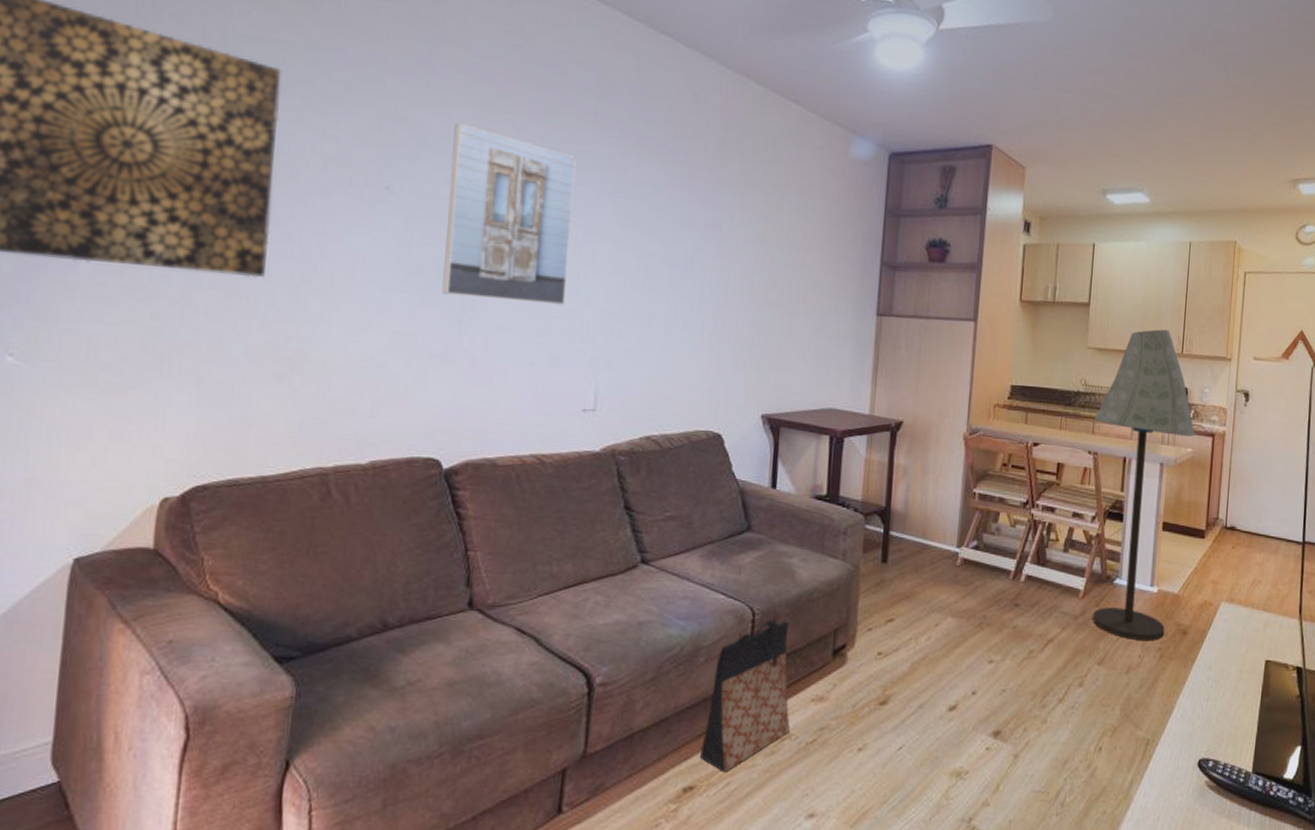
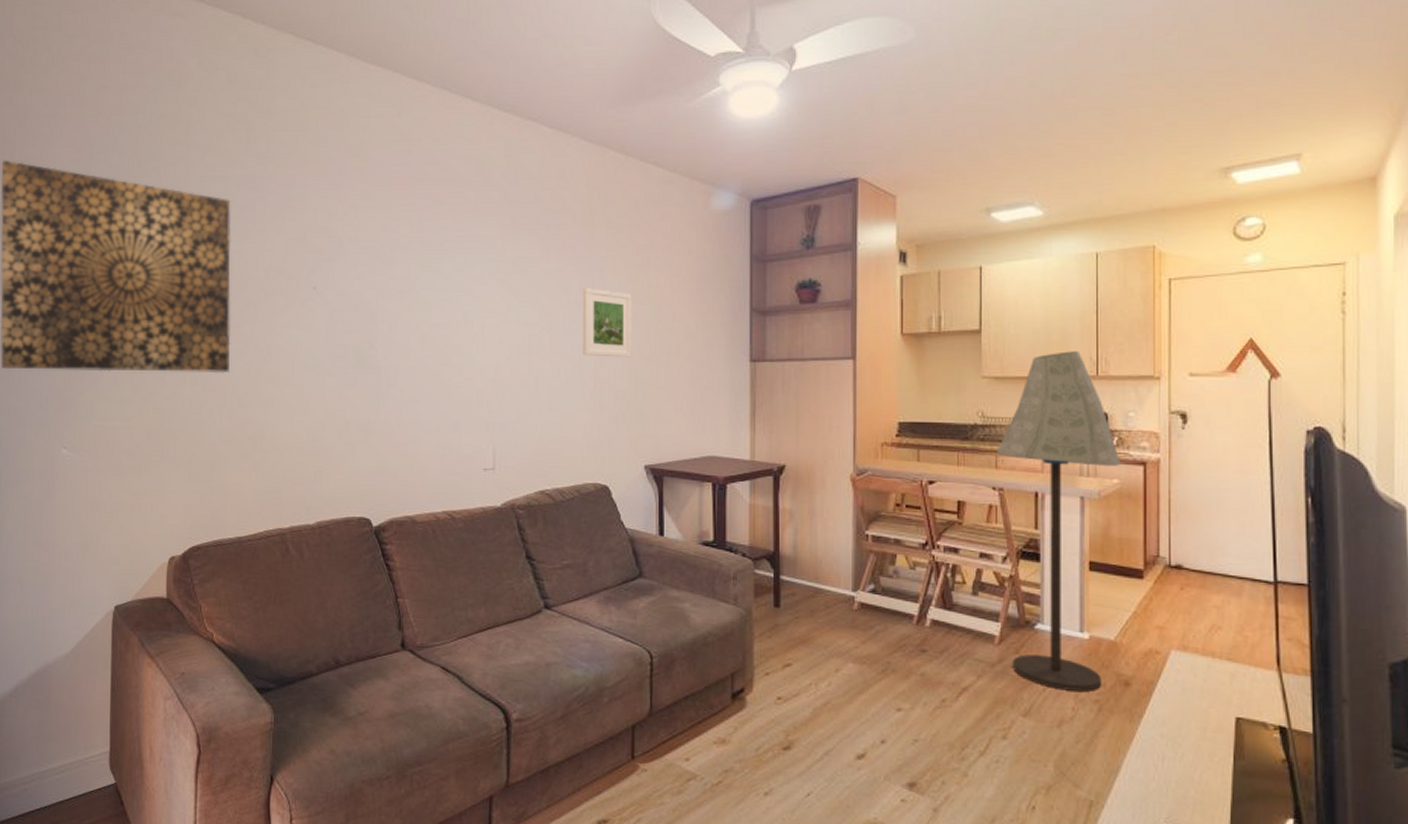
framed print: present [441,122,576,306] -> none [362,225,463,376]
bag: present [699,619,790,773] -> none [610,662,694,809]
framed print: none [704,222,762,301] -> present [583,288,632,357]

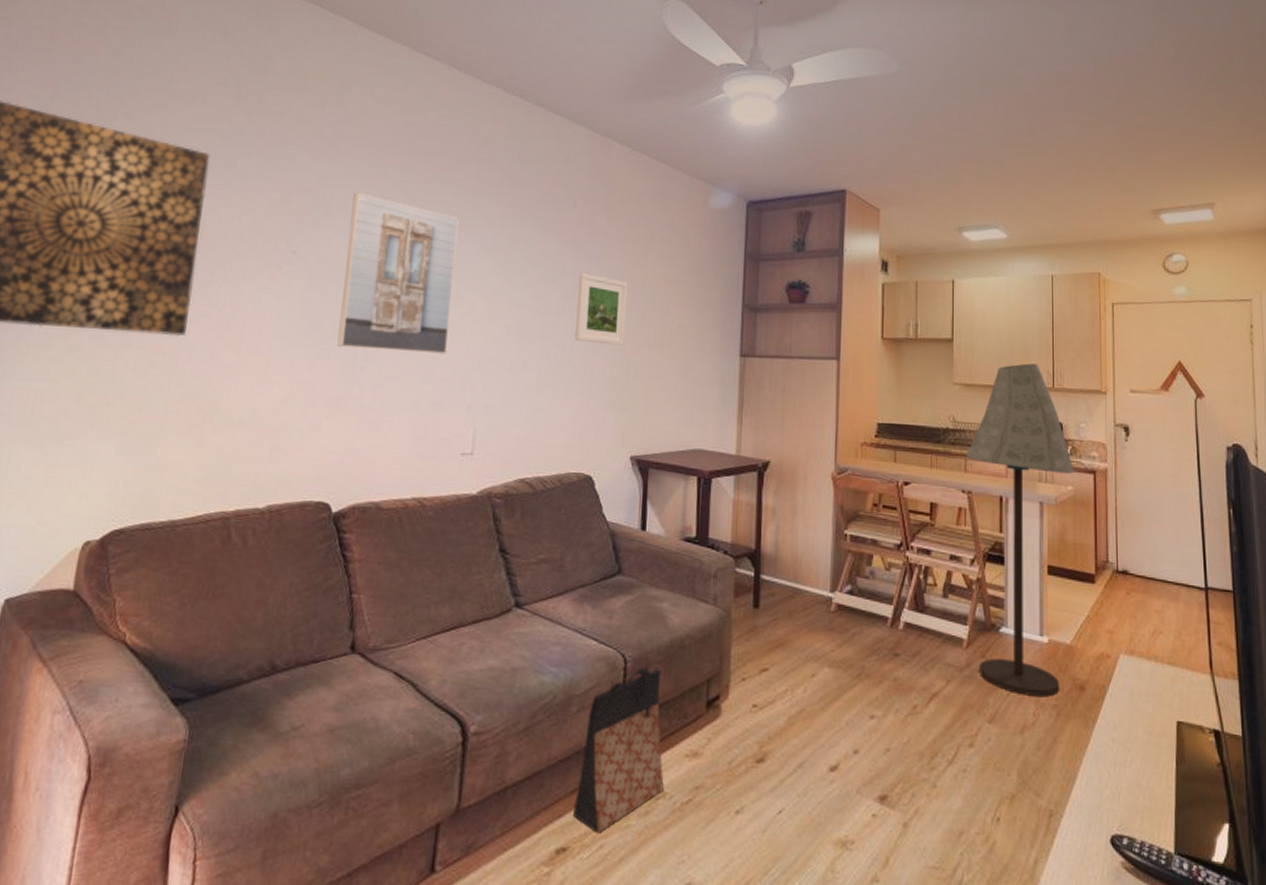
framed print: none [362,225,463,376] -> present [337,192,459,354]
bag: none [610,662,694,809] -> present [572,667,664,834]

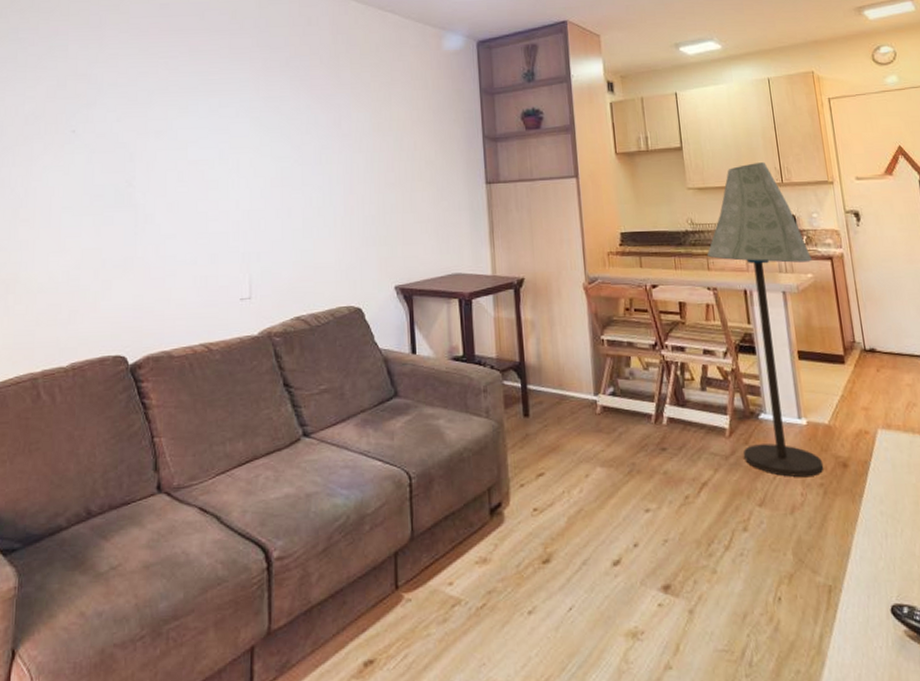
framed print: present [337,192,459,354] -> none [119,71,219,212]
bag: present [572,667,664,834] -> none [375,482,458,644]
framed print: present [575,273,628,345] -> none [331,122,378,185]

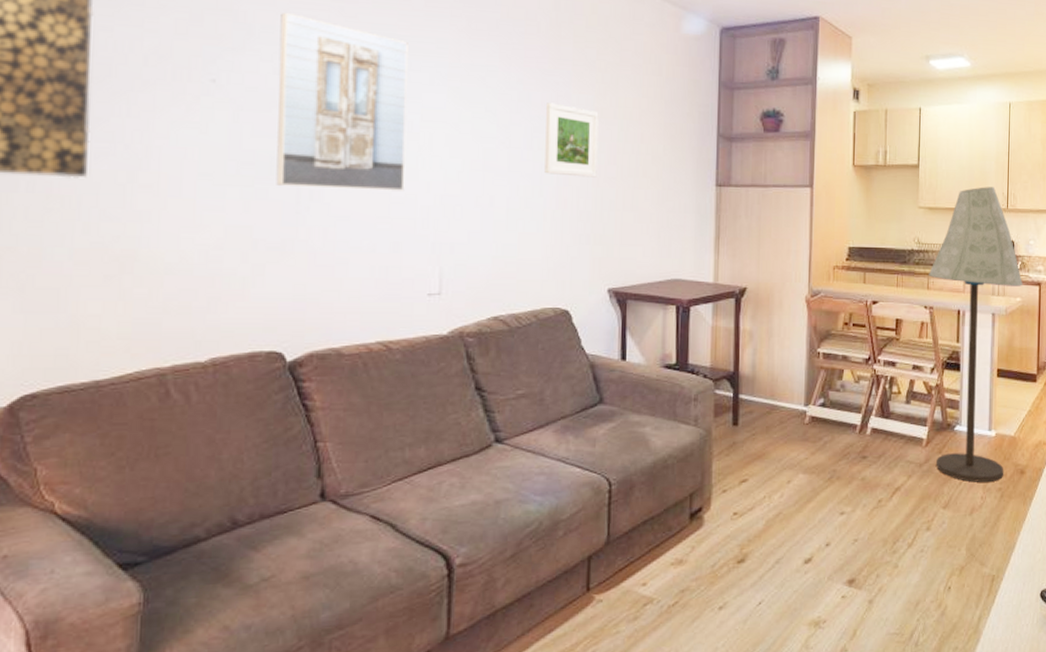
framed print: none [119,71,219,212] -> present [276,12,408,191]
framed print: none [331,122,378,185] -> present [544,102,599,178]

